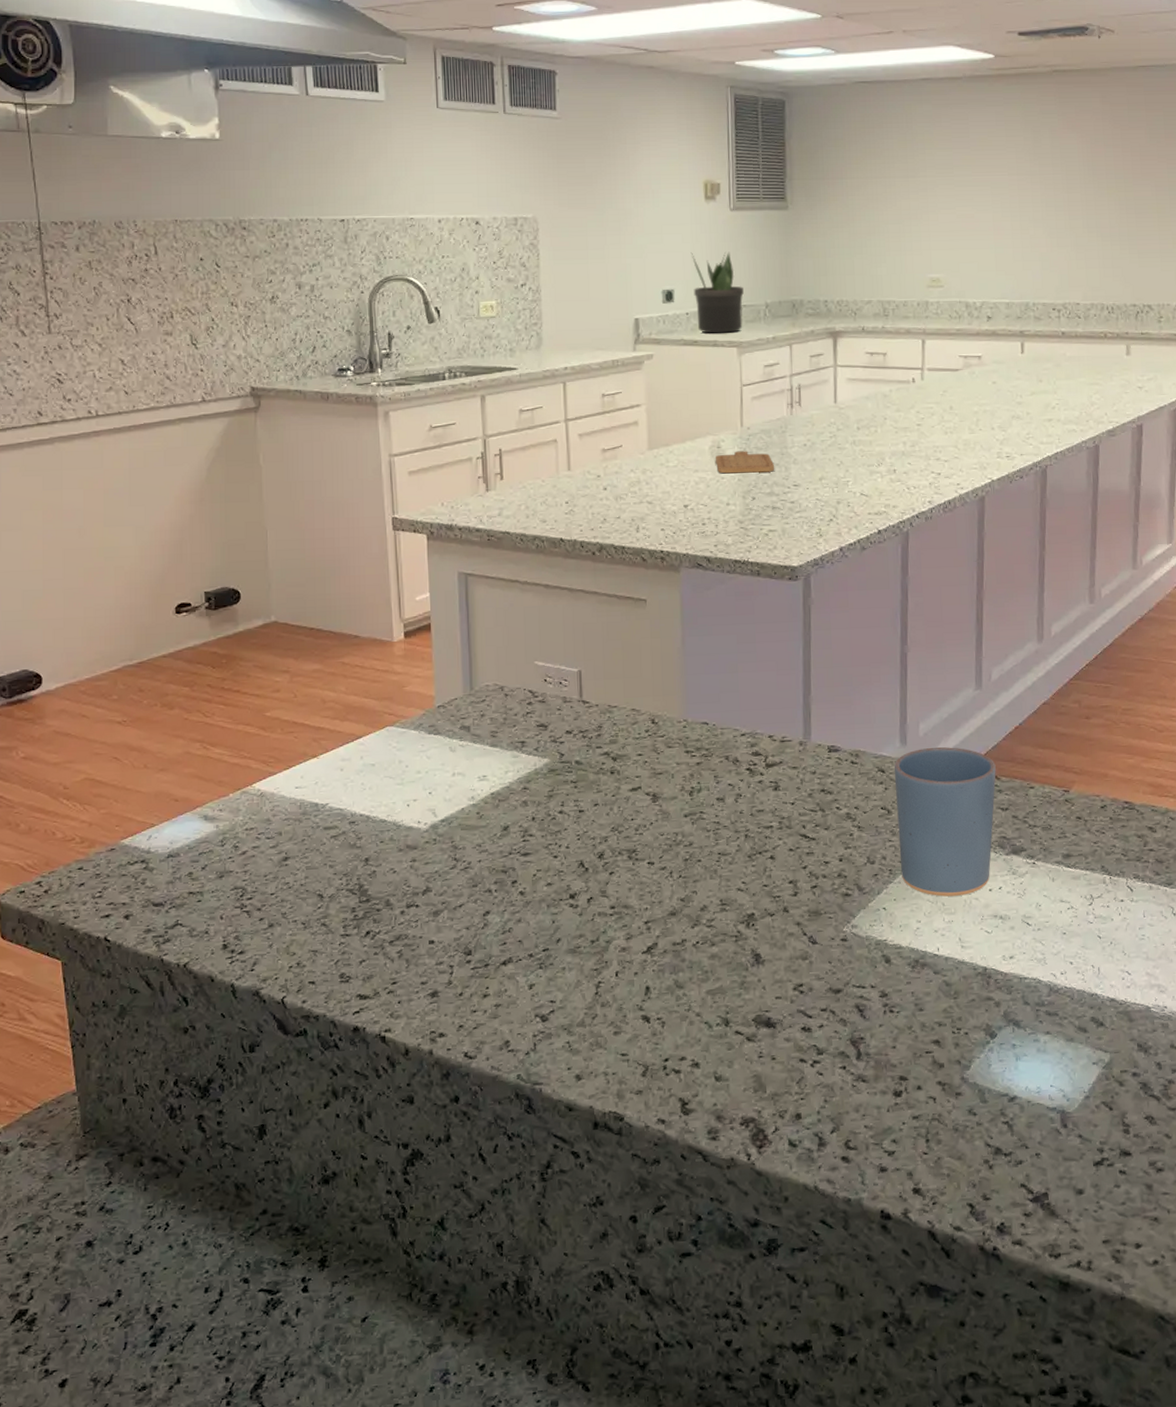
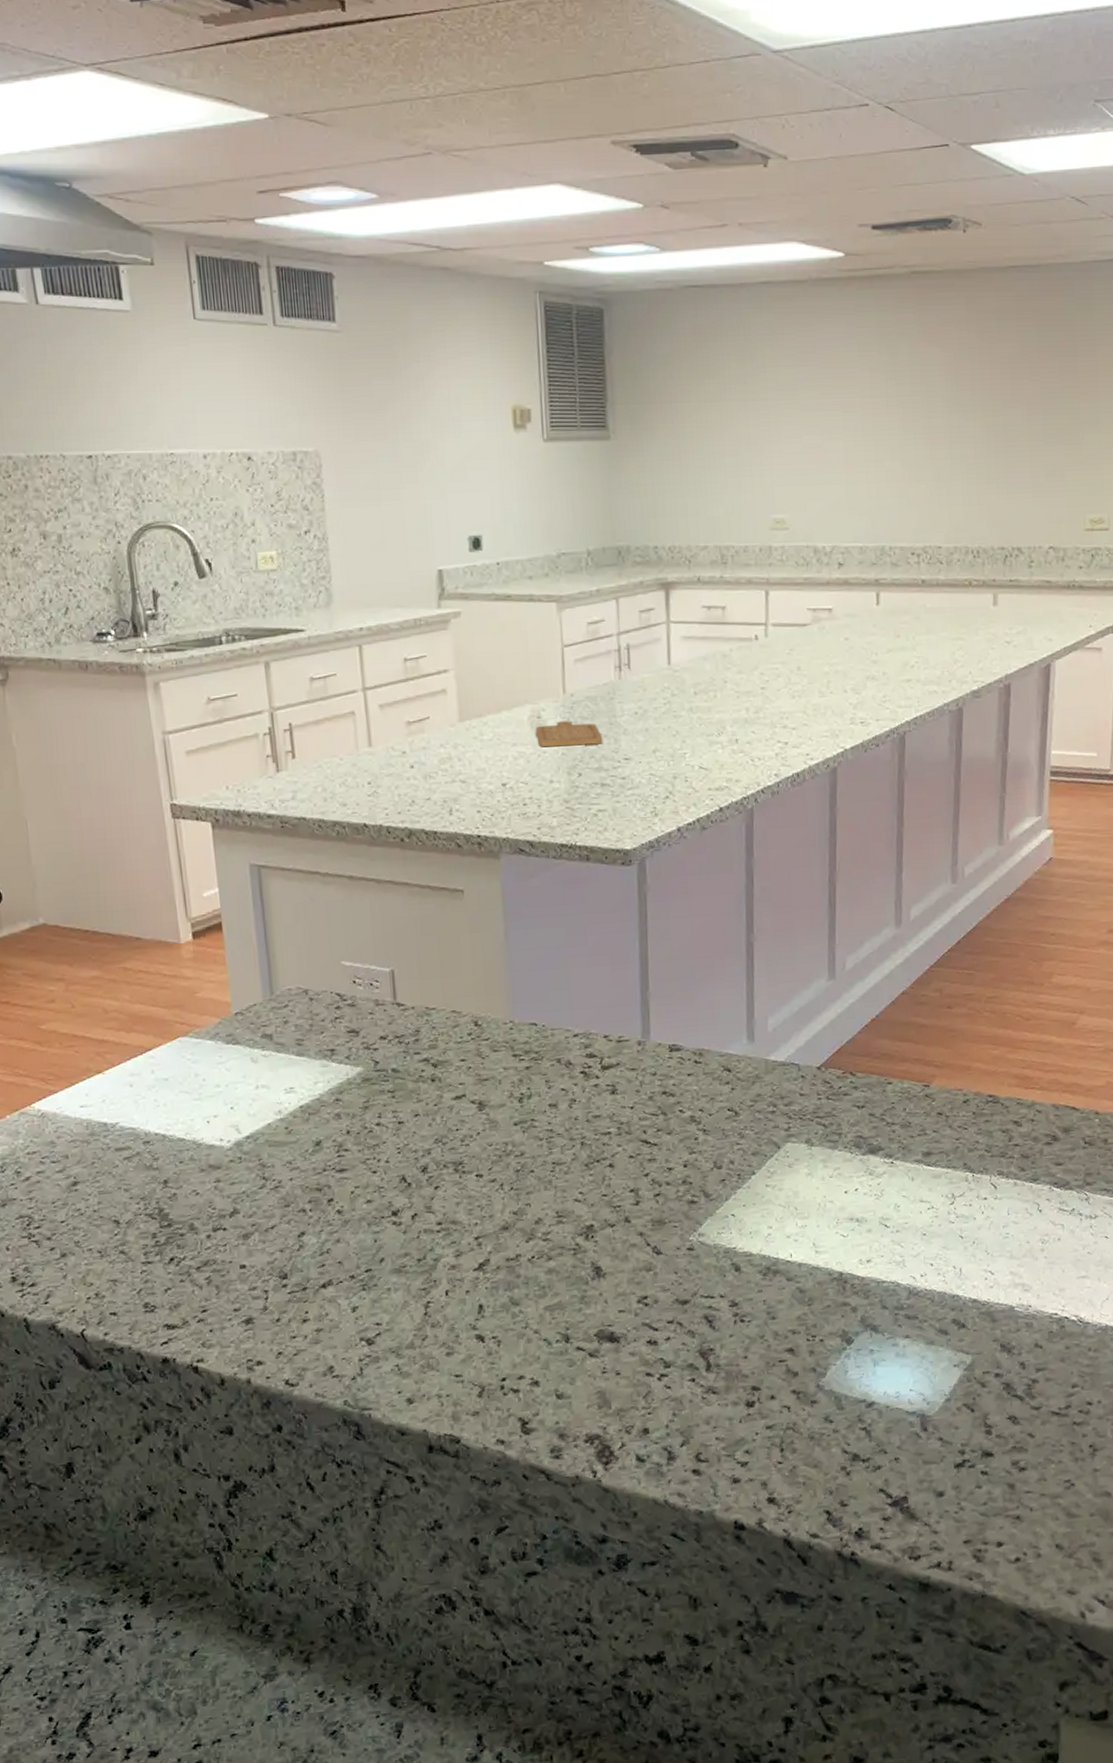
planter: present [691,251,744,334] -> none [499,490,562,587]
mug: present [894,746,996,897] -> none [741,1042,851,1201]

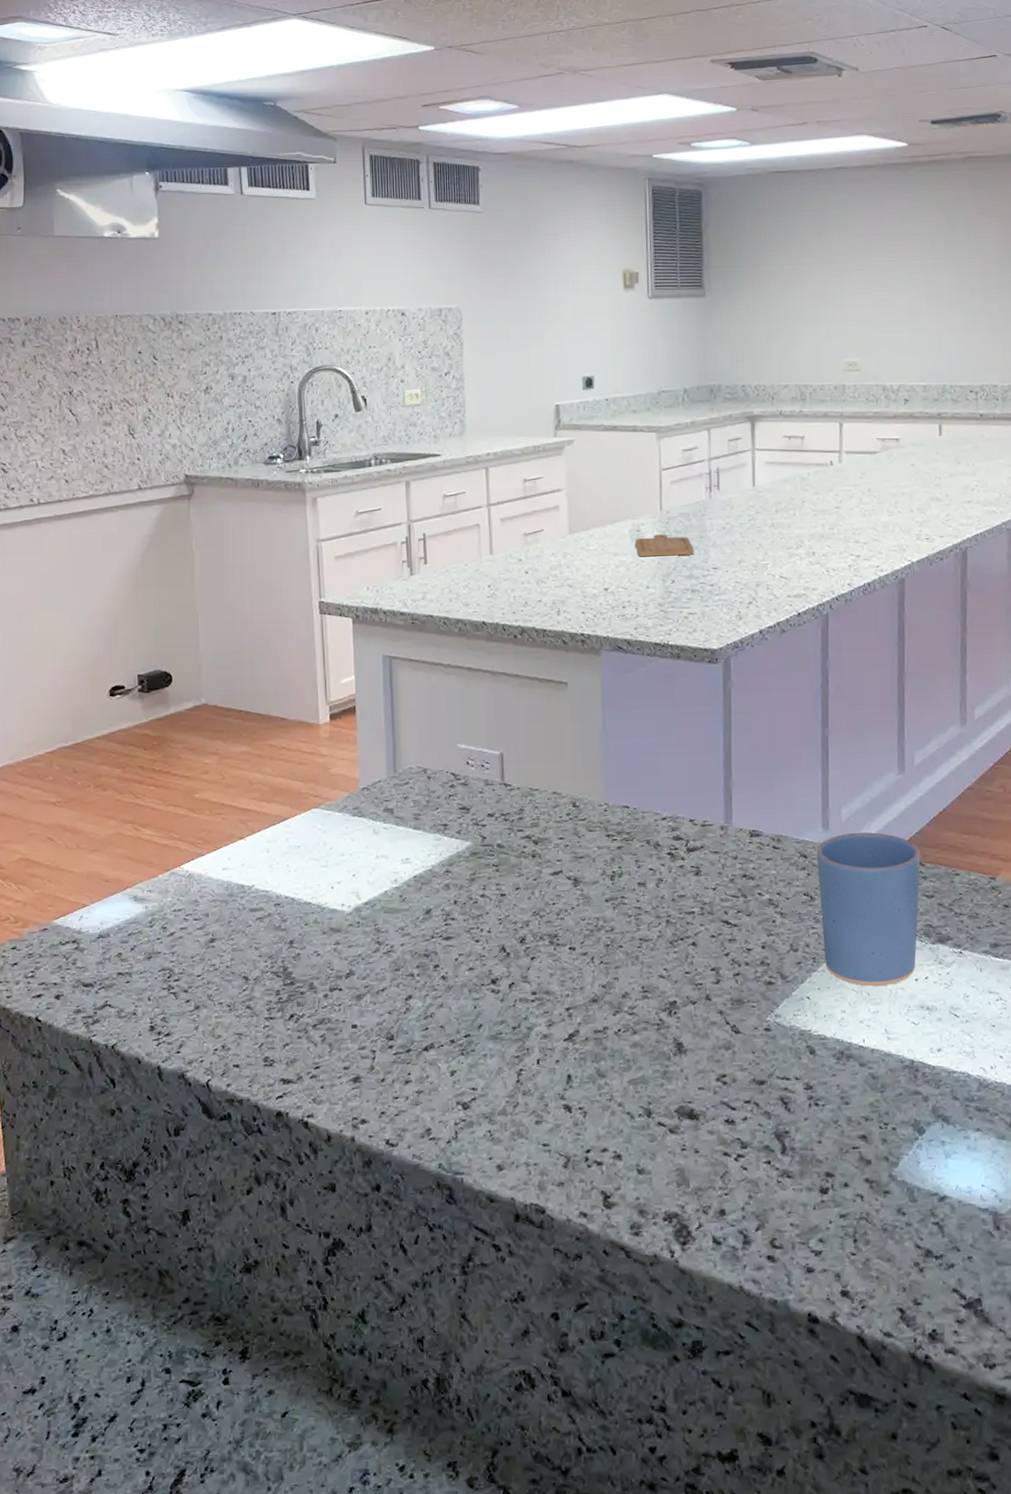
mug: none [741,1042,851,1201] -> present [816,832,921,986]

